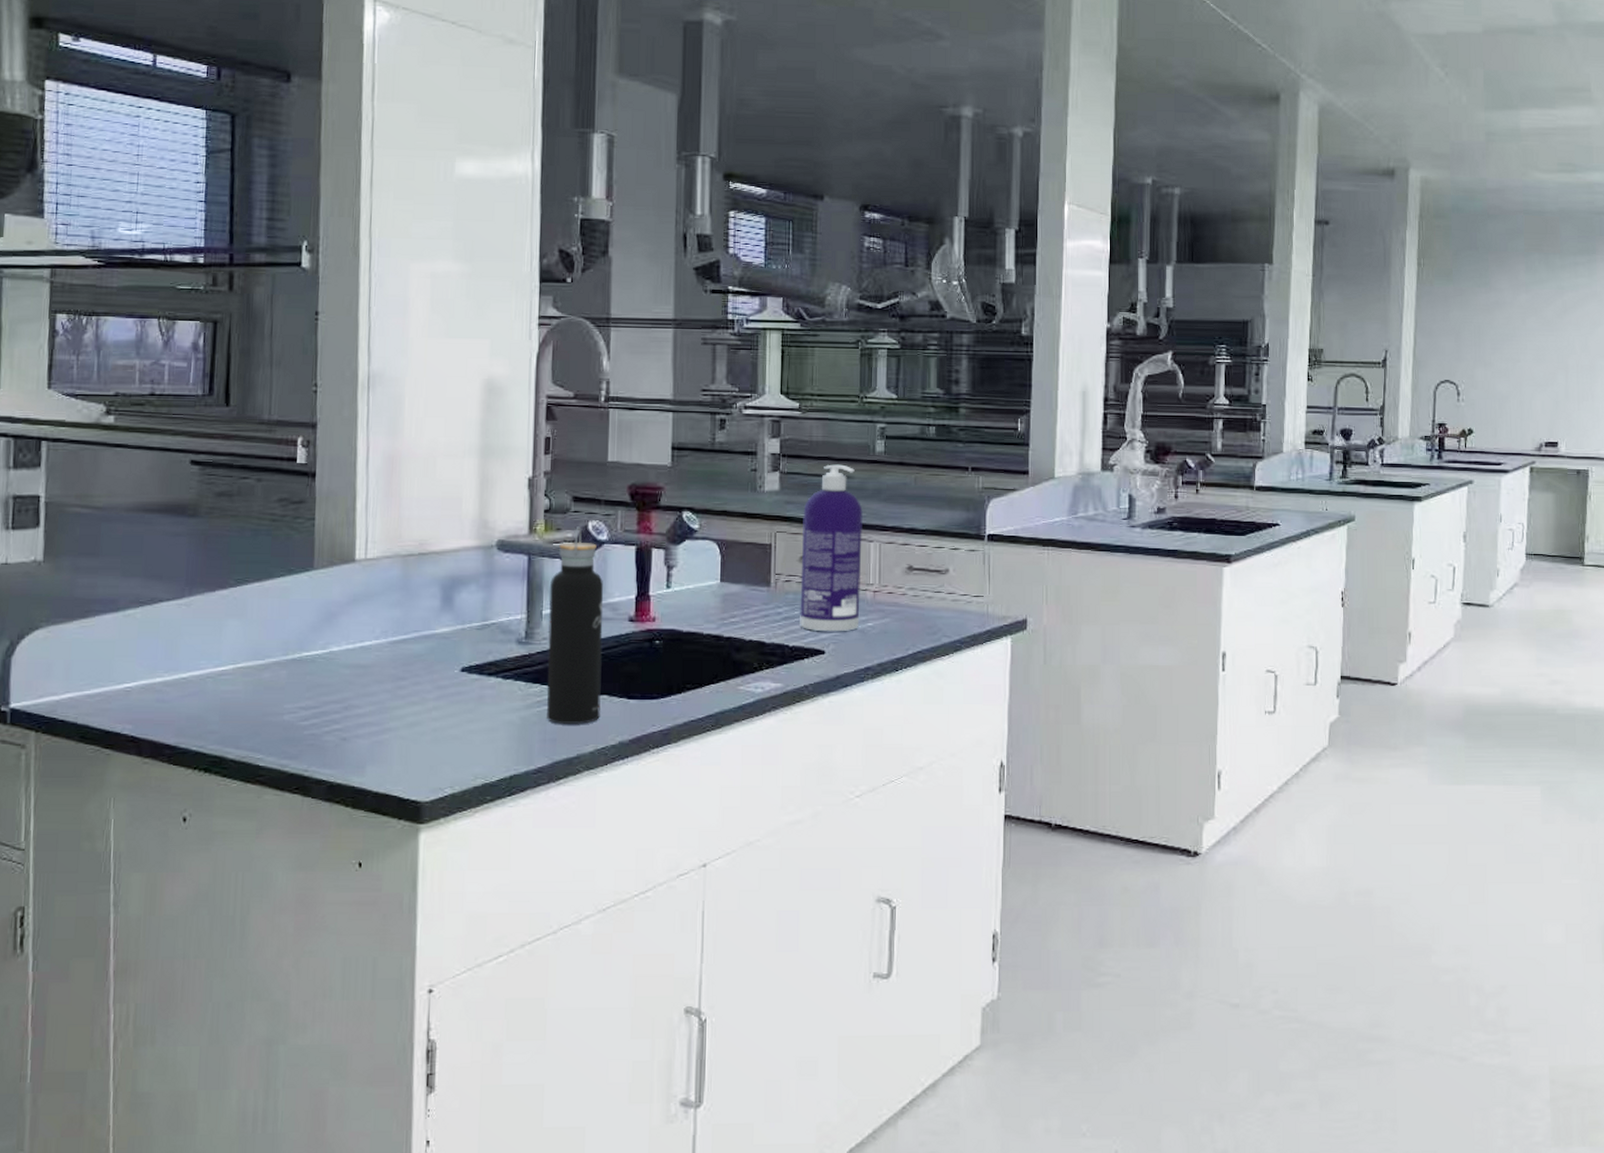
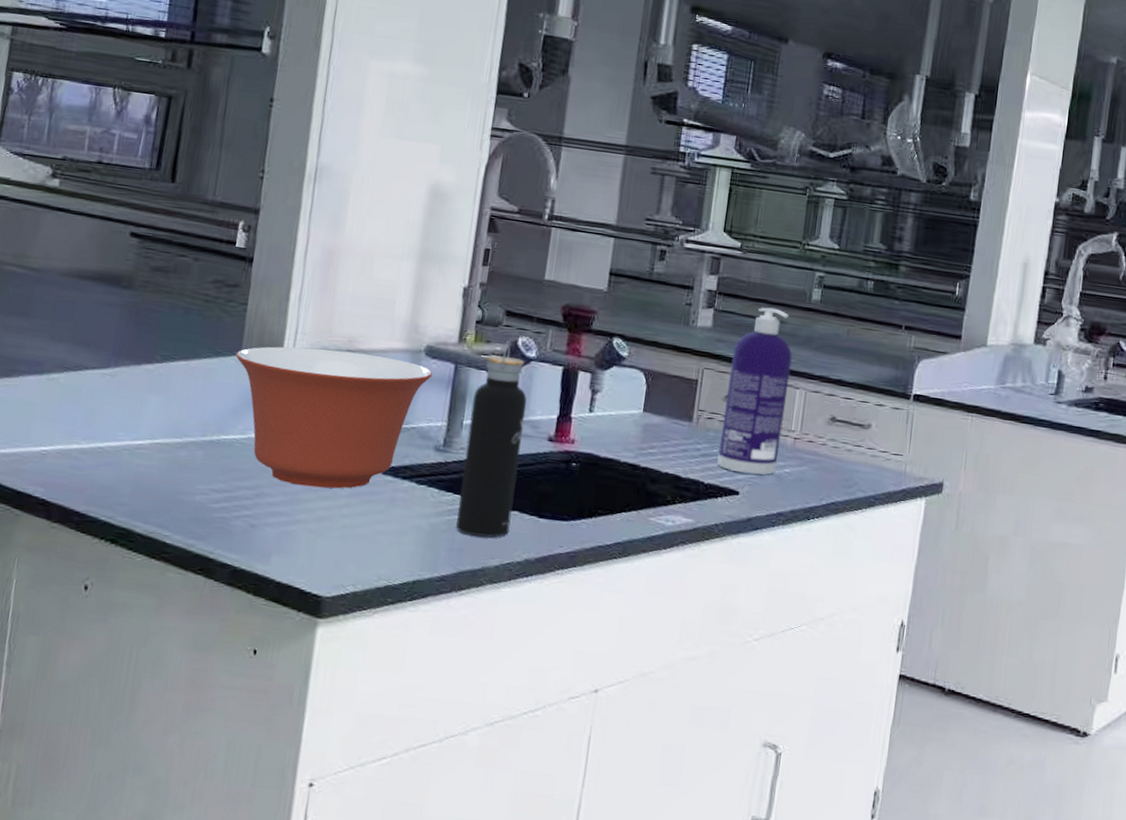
mixing bowl: none [308,555,507,694] -> present [235,346,433,489]

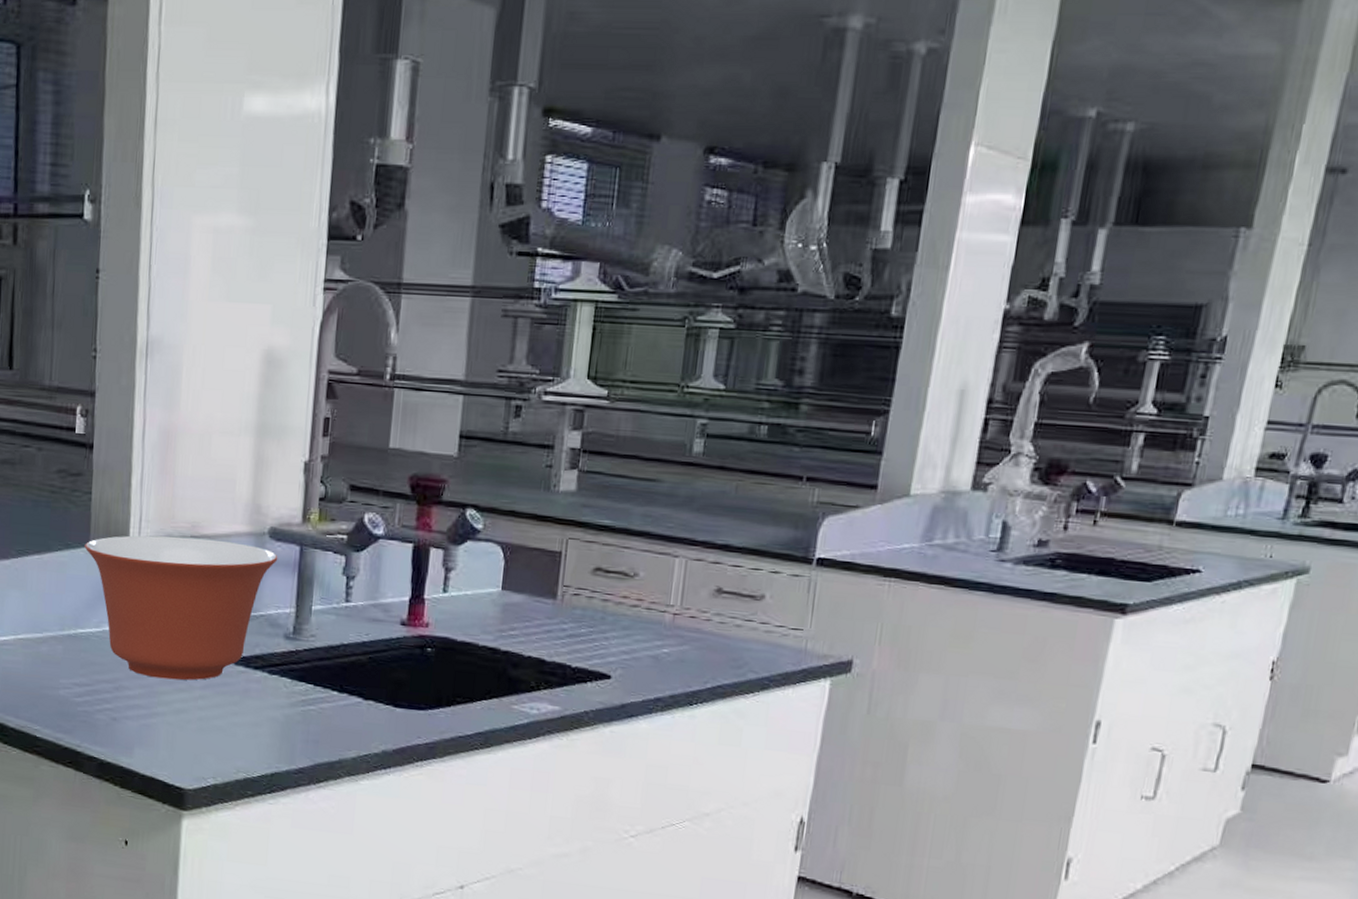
water bottle: present [456,341,527,538] -> none [311,518,376,729]
spray bottle: present [717,307,792,475] -> none [585,464,670,656]

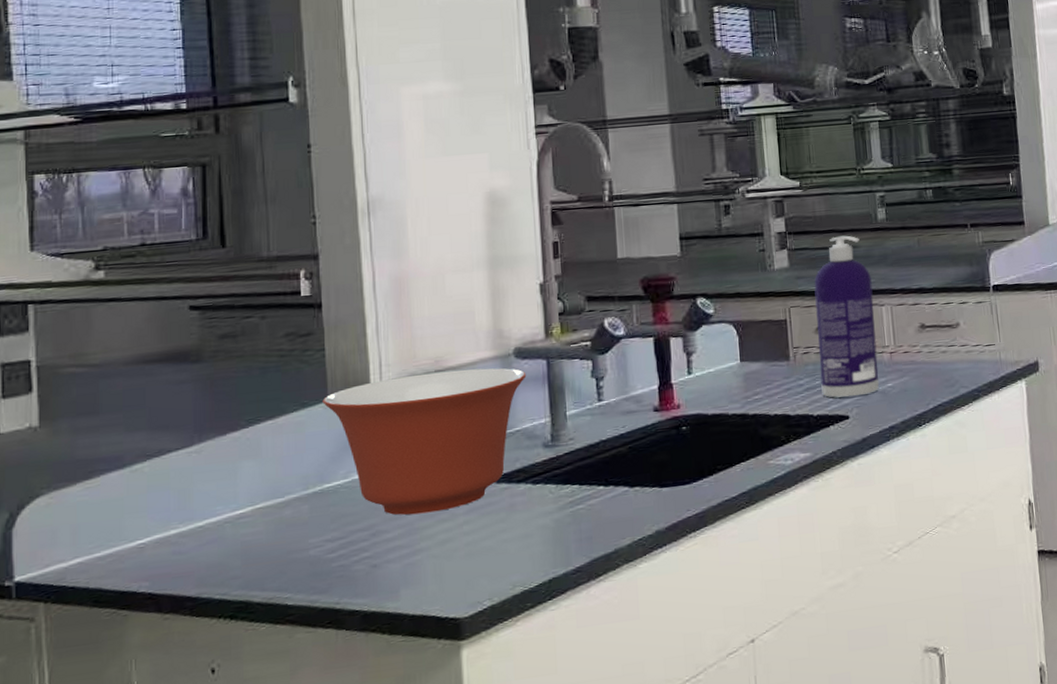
spray bottle: none [585,464,670,656] -> present [814,235,879,398]

